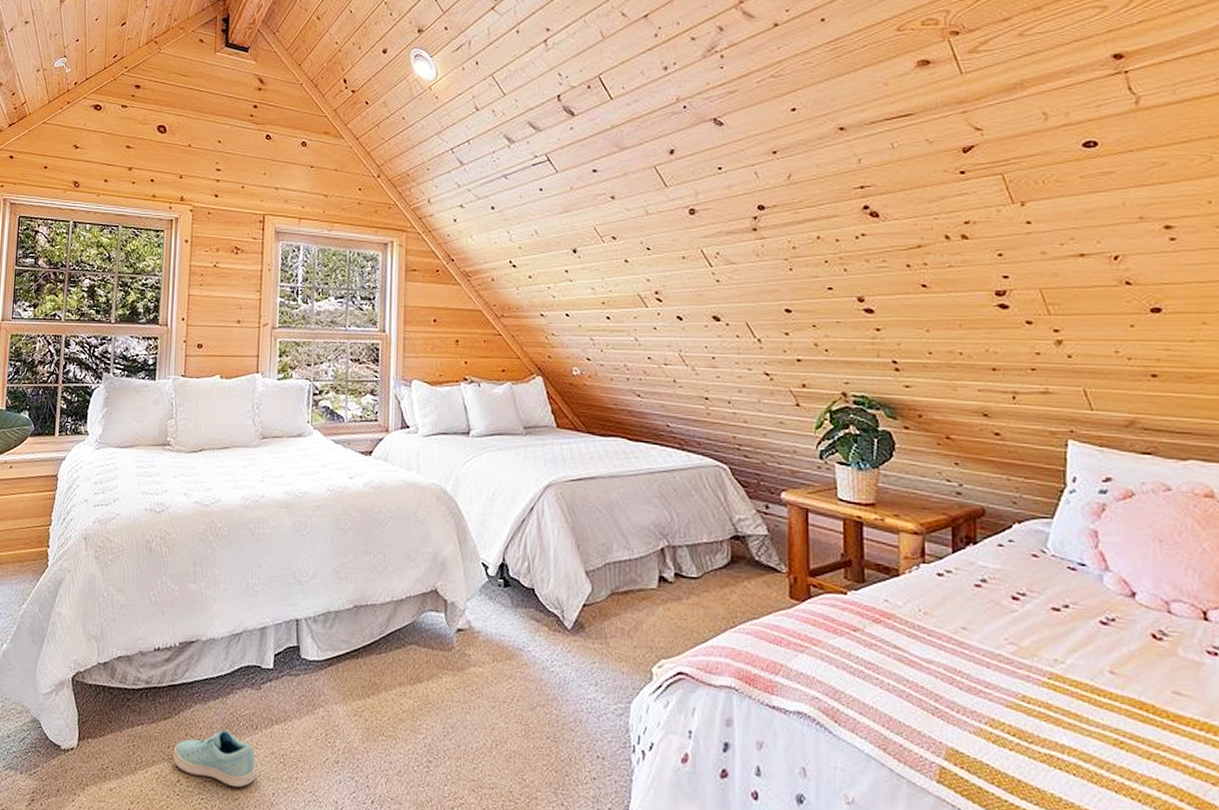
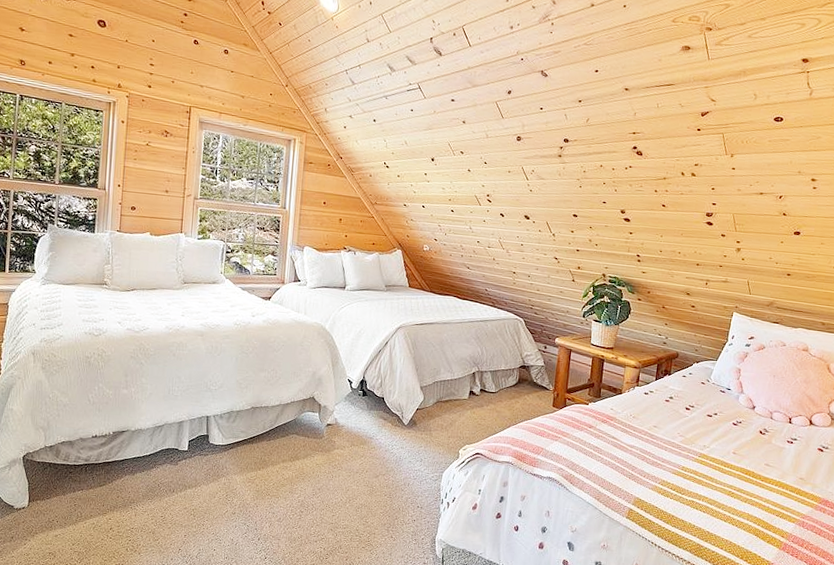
sneaker: present [173,730,257,787] -> none [107,493,173,532]

